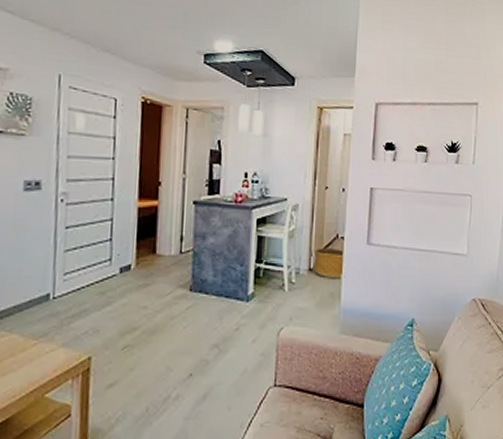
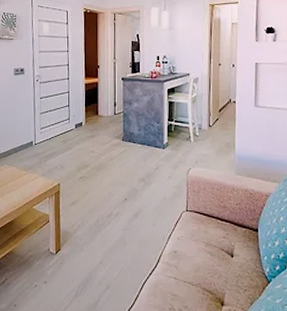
basket: present [312,247,345,279] -> none [211,109,238,133]

